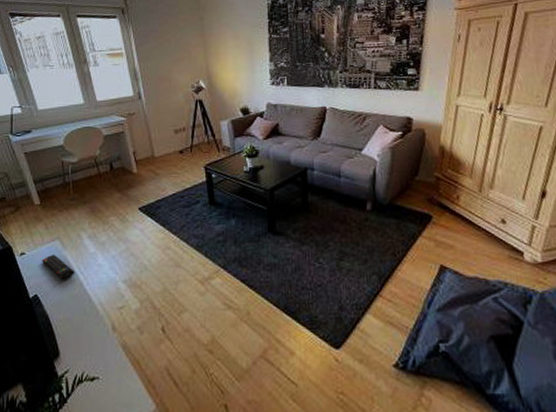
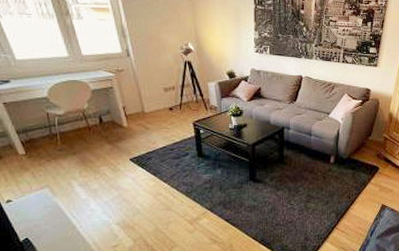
remote control: present [42,254,74,280] -> none [31,201,67,224]

